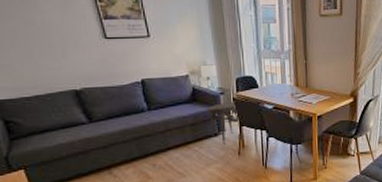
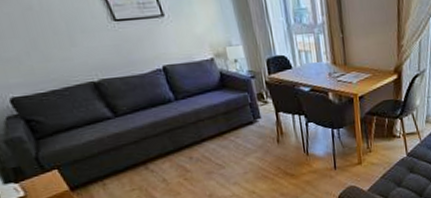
side table: present [207,101,242,145] -> none [239,85,278,133]

